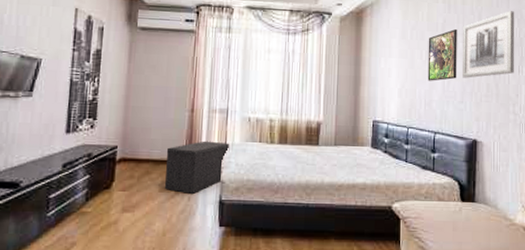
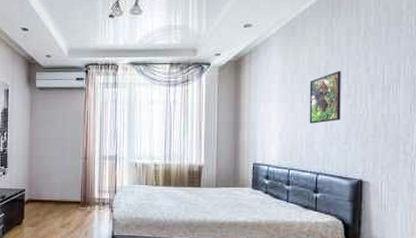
bench: present [165,141,230,194] -> none [65,184,120,229]
wall art: present [462,11,514,78] -> none [347,48,406,119]

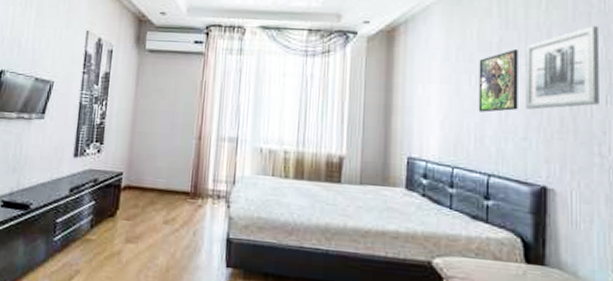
wall art: none [347,48,406,119] -> present [526,26,599,110]

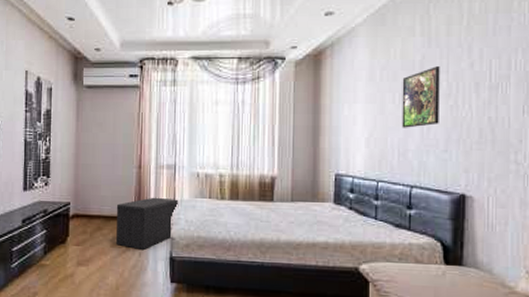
bench: none [170,171,240,229] -> present [116,197,179,250]
wall art: present [526,26,599,110] -> none [447,39,517,123]

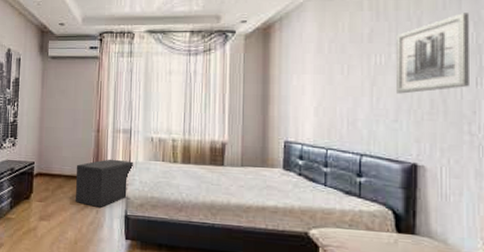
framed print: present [402,65,440,128] -> none [350,38,389,98]
wall art: none [447,39,517,123] -> present [396,13,469,94]

